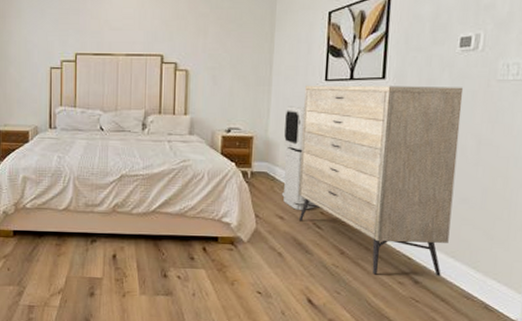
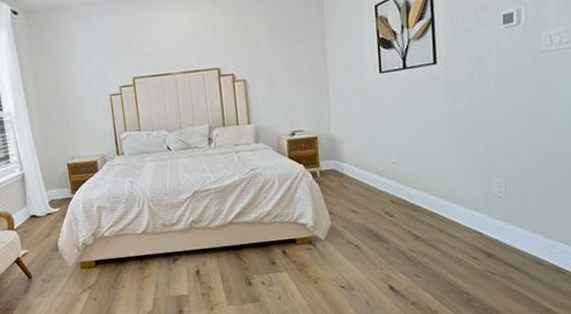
air purifier: present [281,106,317,210] -> none [345,100,387,202]
dresser: present [298,85,464,276] -> none [361,62,515,254]

